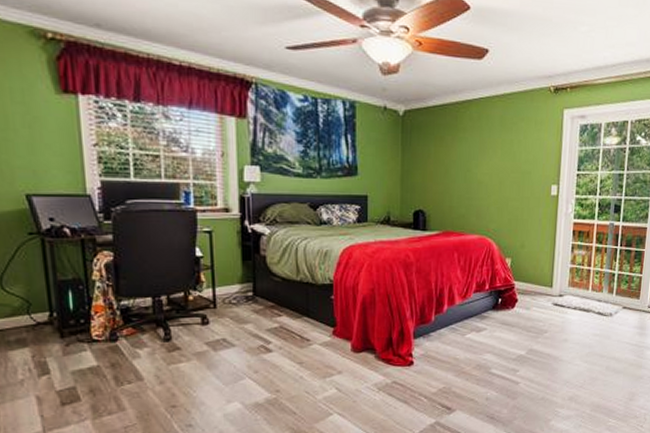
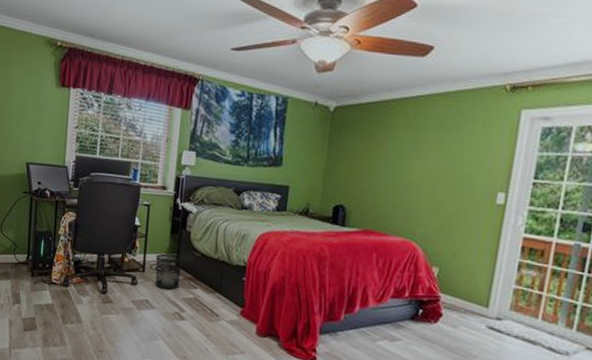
waste bin: none [228,282,261,323] -> present [155,253,183,290]

